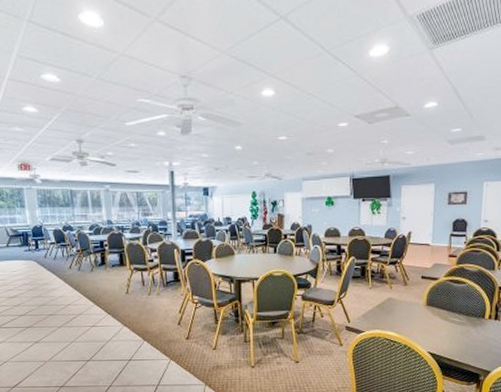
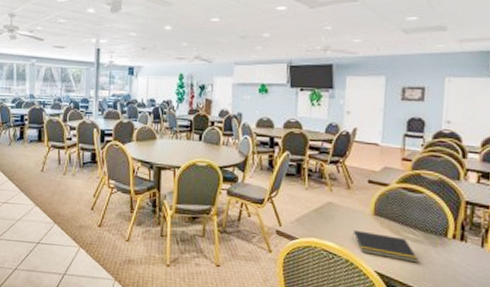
notepad: none [409,319,462,342] -> present [352,230,419,263]

